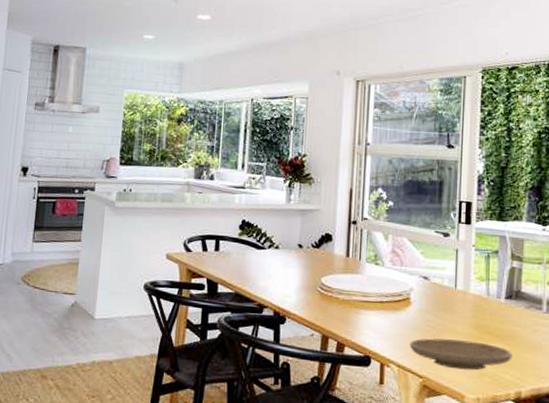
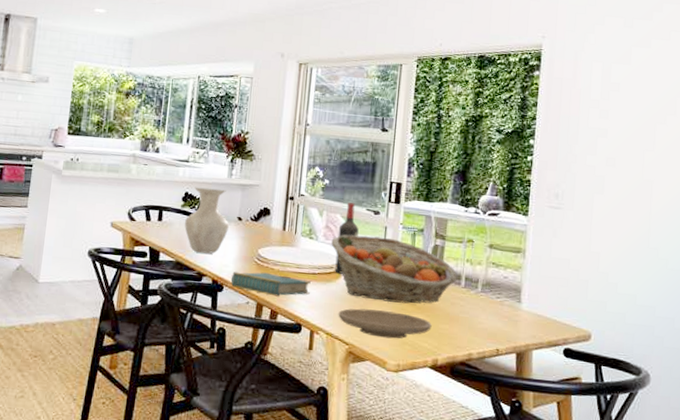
vase: none [243,214,289,284] -> present [184,187,229,254]
book: none [293,302,379,328] -> present [230,272,311,297]
fruit basket: none [398,259,538,332] -> present [331,234,458,304]
wine bottle: none [404,224,428,302] -> present [335,201,359,274]

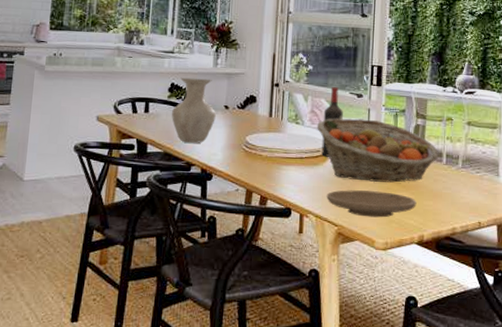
book: present [230,272,311,297] -> none [219,159,299,182]

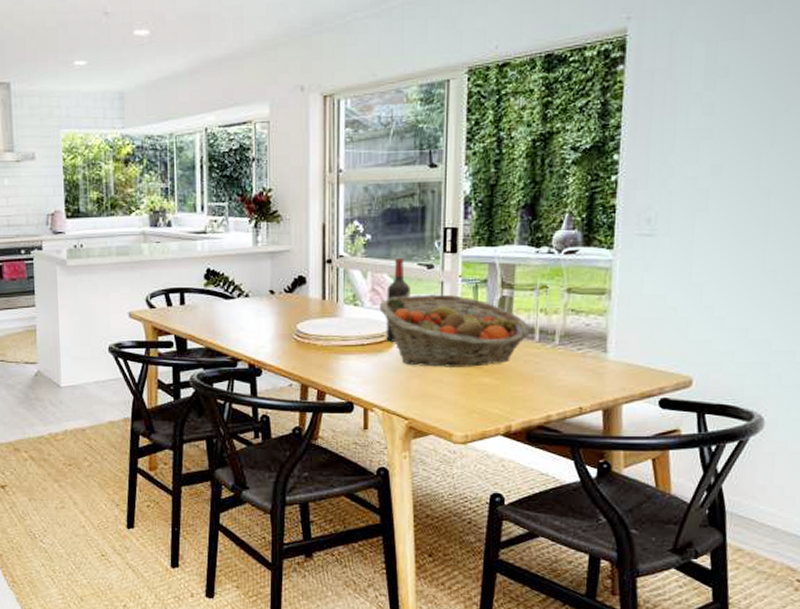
vase: present [172,77,216,143] -> none [211,260,260,336]
plate: present [326,190,417,218] -> none [394,378,503,408]

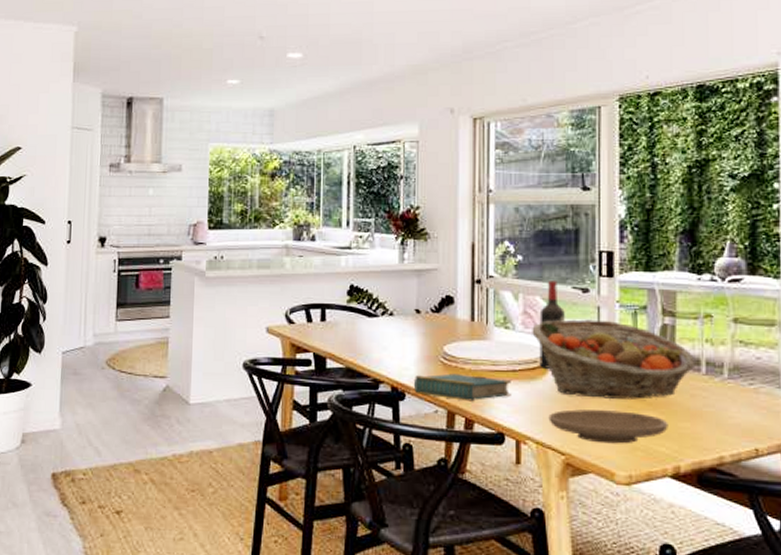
book: none [269,349,360,375] -> present [413,373,511,402]
plate: none [394,378,503,408] -> present [548,409,668,444]

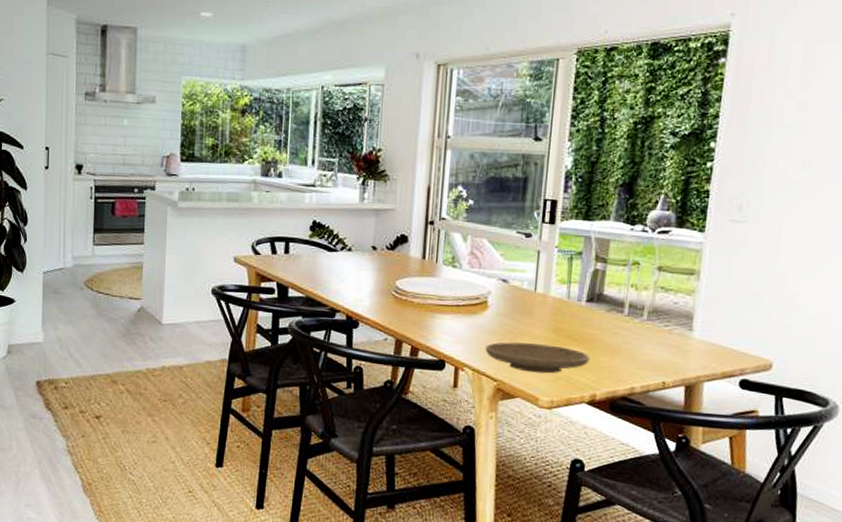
book: present [413,373,511,402] -> none [366,306,455,332]
fruit basket: present [532,319,696,399] -> none [477,261,620,335]
wine bottle: present [539,279,565,369] -> none [481,224,508,305]

